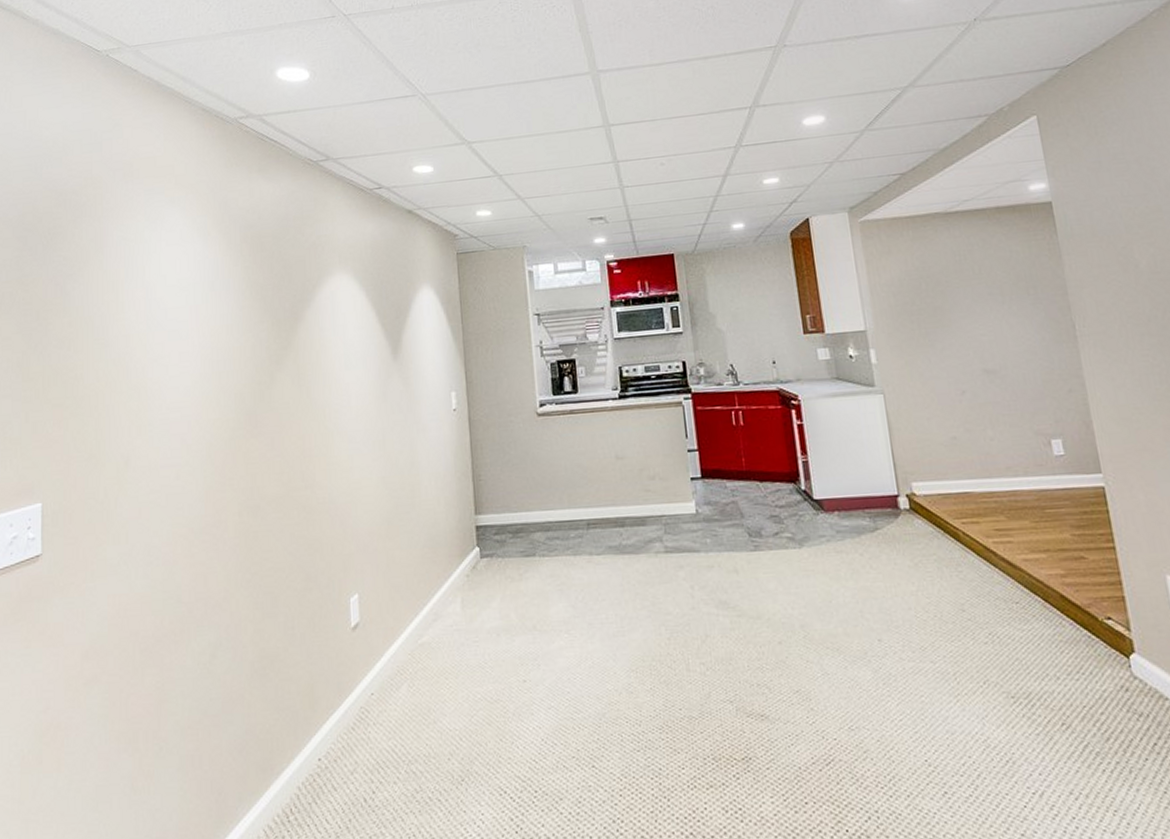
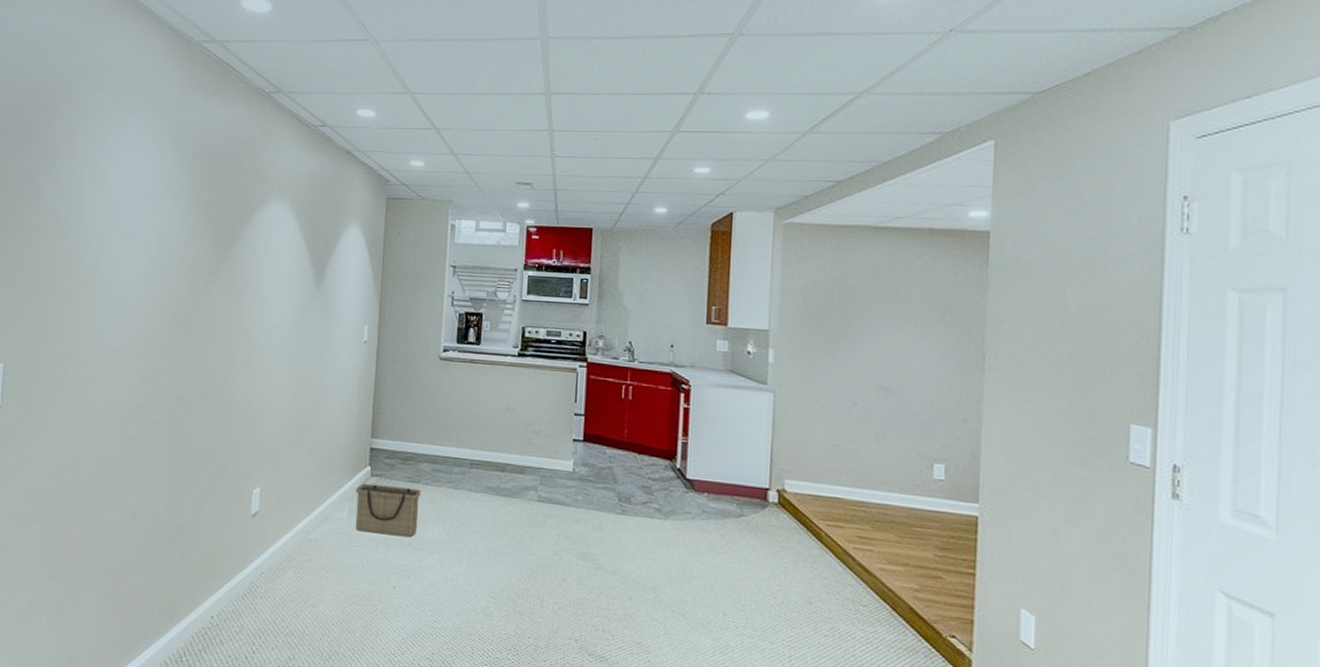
basket: none [466,563,541,624] -> present [355,483,421,537]

